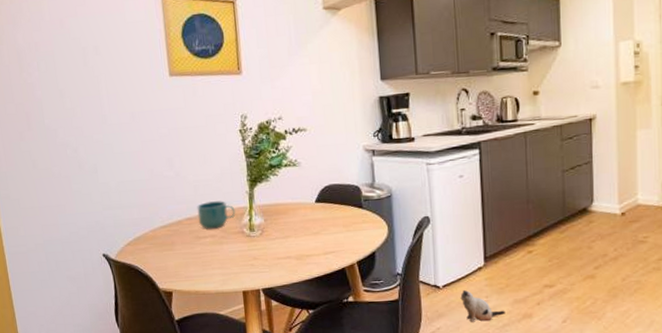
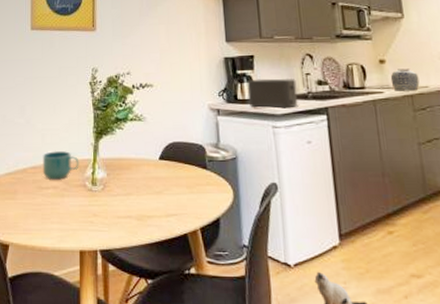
toaster: none [402,115,452,146] -> present [247,78,298,109]
decorative jar: none [542,99,570,122] -> present [390,68,420,91]

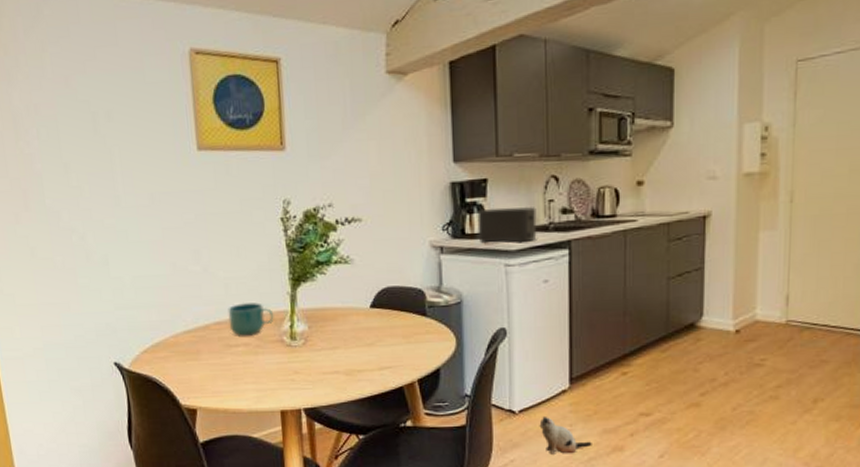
decorative jar: present [390,68,420,91] -> none [647,191,680,219]

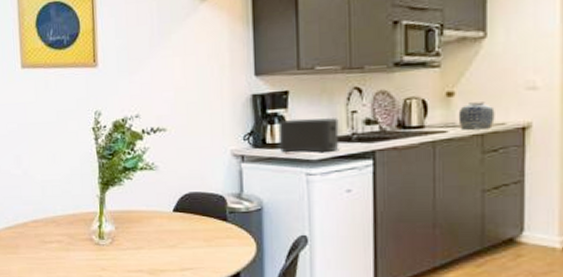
cup: present [228,302,274,336] -> none [44,204,85,234]
decorative jar: none [647,191,680,219] -> present [458,102,495,130]

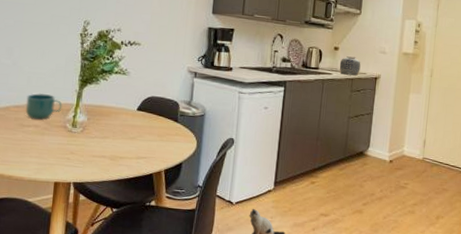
cup: none [44,204,85,234] -> present [25,93,62,120]
toaster: present [278,118,339,153] -> none [222,50,265,78]

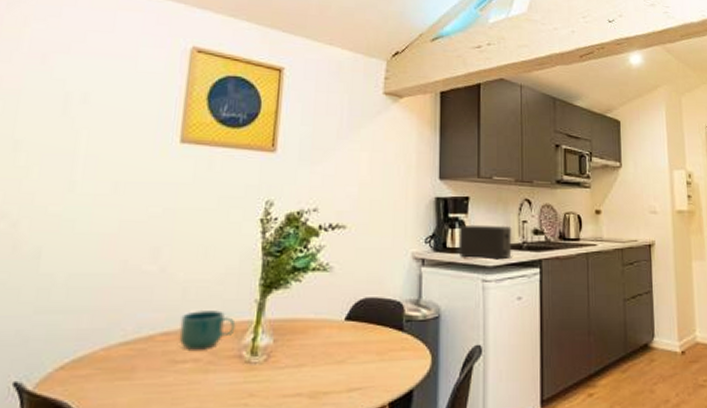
toaster: none [222,50,265,78] -> present [458,224,512,260]
decorative jar: present [339,56,361,76] -> none [604,221,630,244]

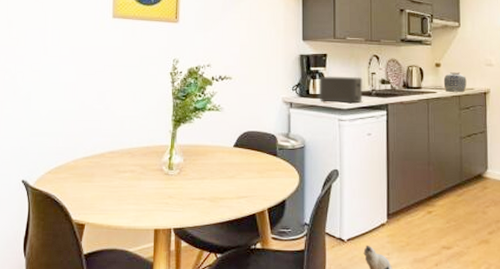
cup: present [179,310,236,350] -> none [120,137,157,164]
decorative jar: none [604,221,630,244] -> present [443,72,467,92]

